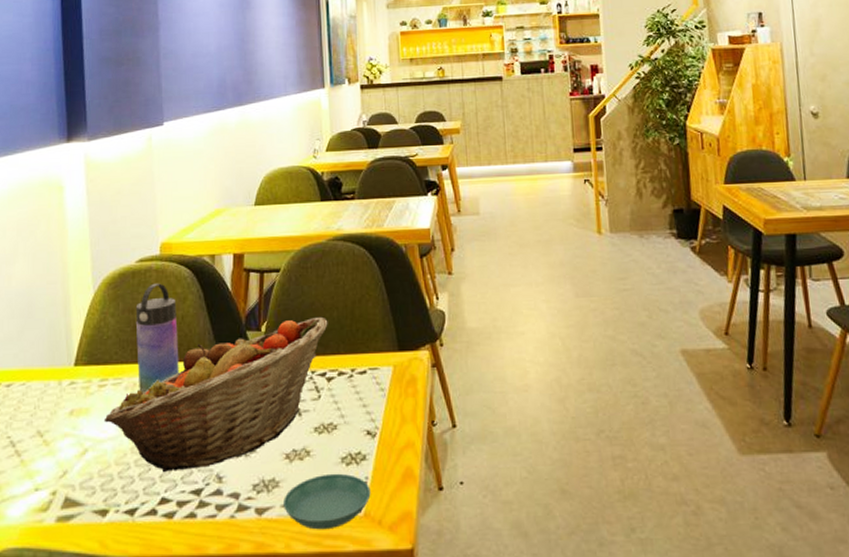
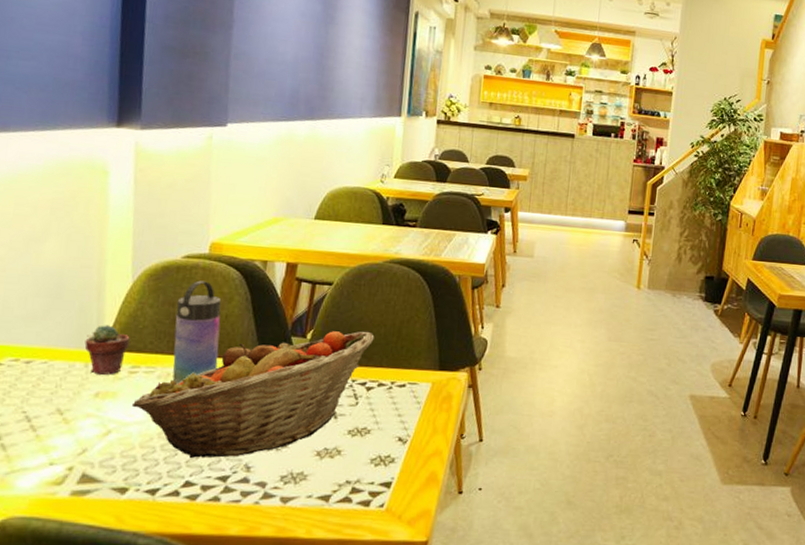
potted succulent: none [56,339,96,391] -> present [84,325,130,375]
saucer: present [284,473,371,530] -> none [309,472,395,520]

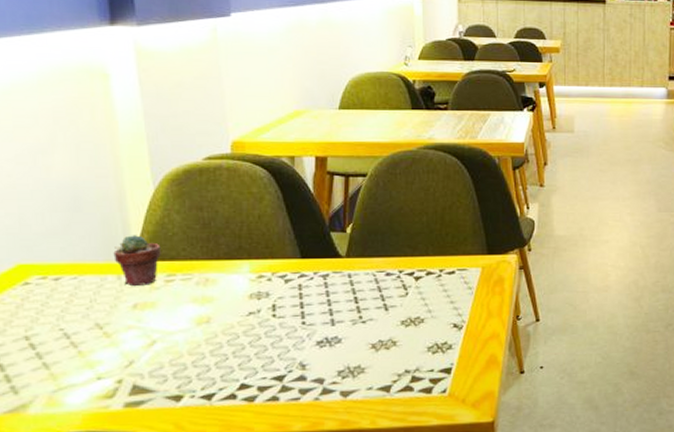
fruit basket: present [131,331,375,458] -> none [173,221,417,361]
water bottle: present [172,280,222,384] -> none [204,182,257,288]

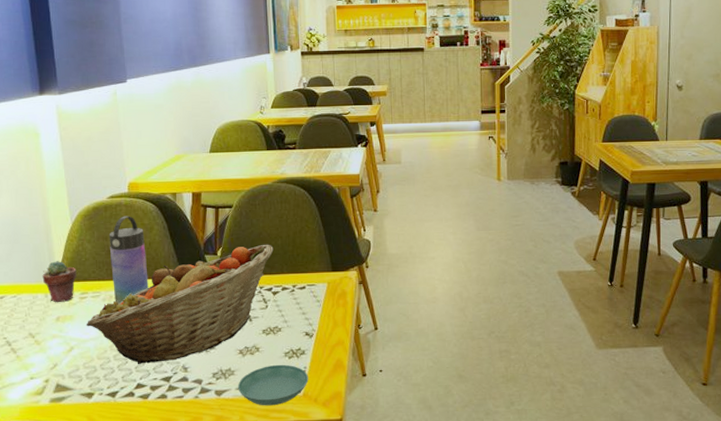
fruit basket: none [173,221,417,361] -> present [86,244,274,364]
water bottle: none [204,182,257,288] -> present [109,216,149,304]
saucer: none [369,360,456,409] -> present [238,364,309,406]

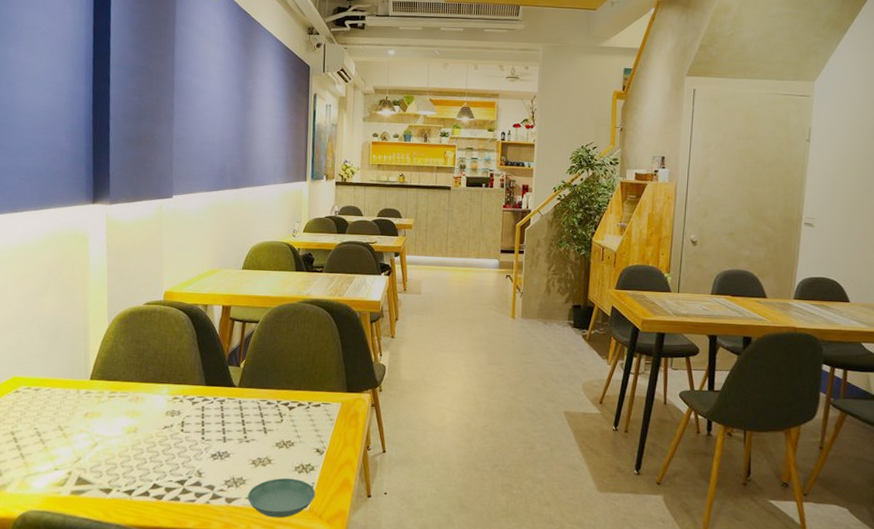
potted succulent: present [42,261,77,302] -> none [76,359,108,399]
fruit basket: present [86,244,274,364] -> none [111,360,294,466]
water bottle: present [109,216,149,304] -> none [140,322,175,405]

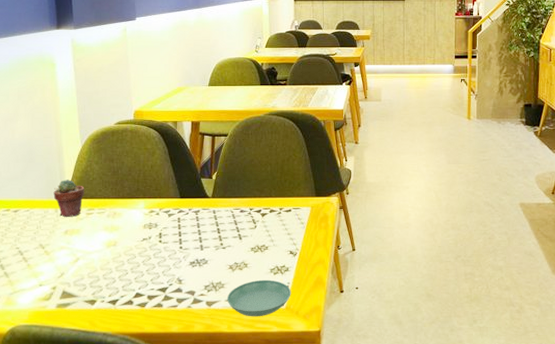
potted succulent: none [76,359,108,399] -> present [53,180,85,217]

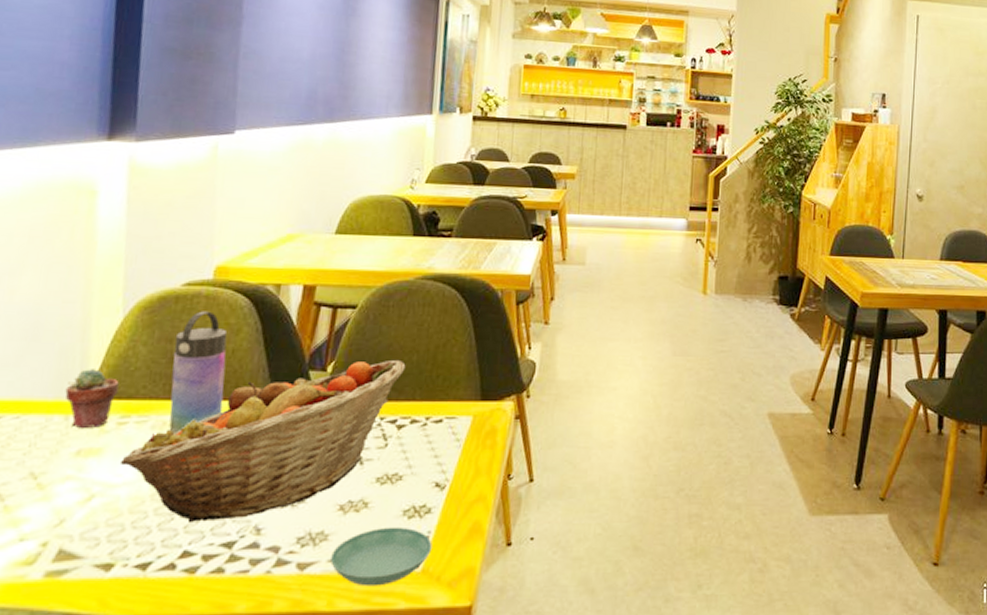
fruit basket: none [91,170,263,275] -> present [119,359,406,522]
water bottle: none [115,141,149,220] -> present [169,311,228,433]

